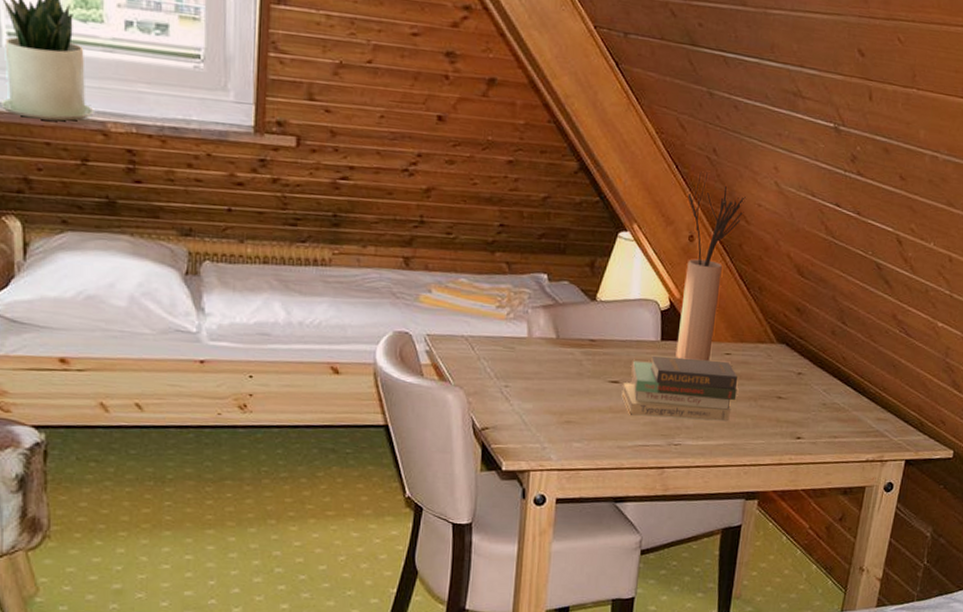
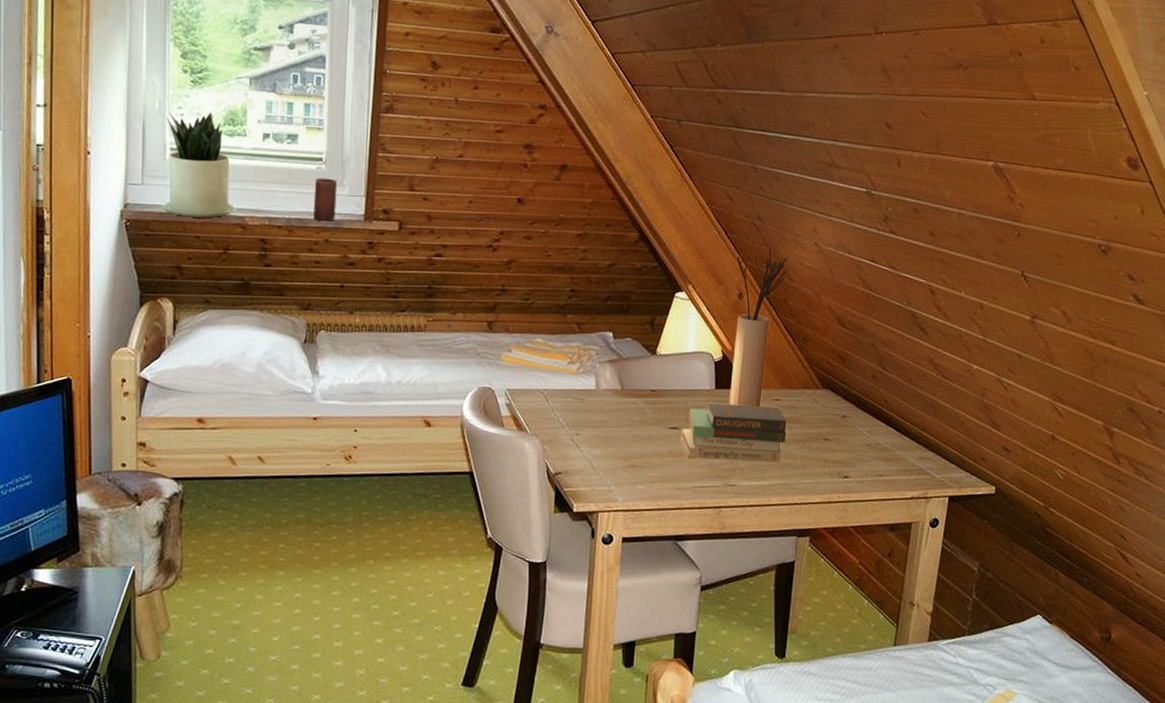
candle: none [192,79,220,132] -> present [313,178,338,221]

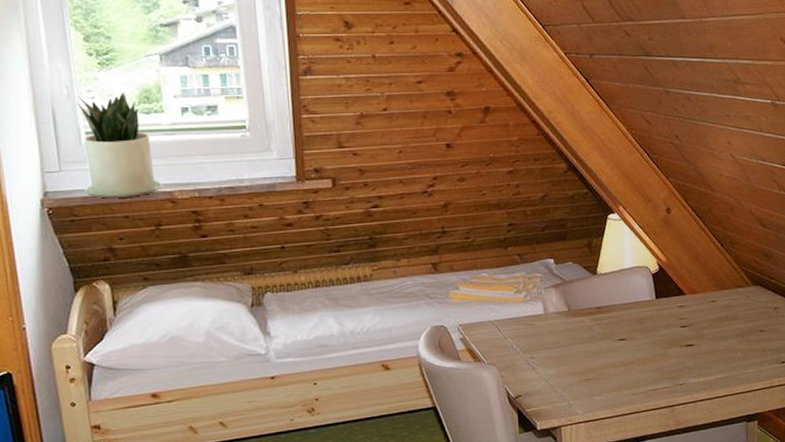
candle: present [313,178,338,221] -> none [242,144,267,187]
books: present [680,403,787,462] -> none [629,307,726,365]
vase: present [729,236,790,407] -> none [660,155,709,312]

